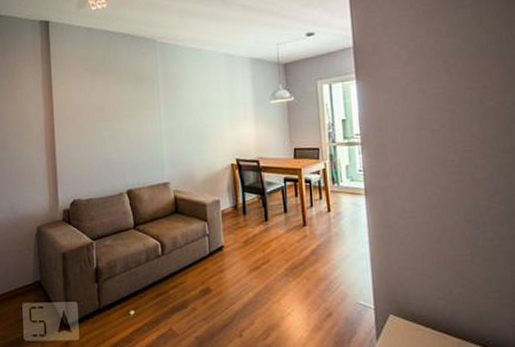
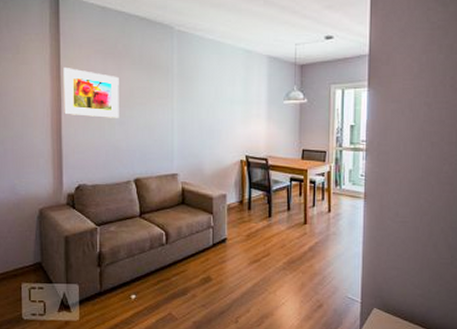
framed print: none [55,87,109,133] -> present [63,66,119,118]

